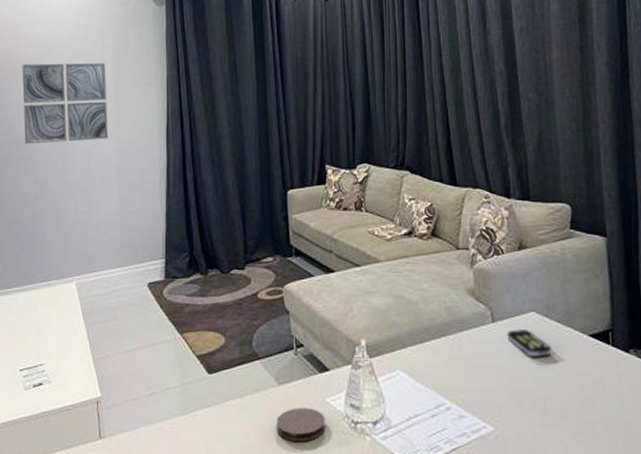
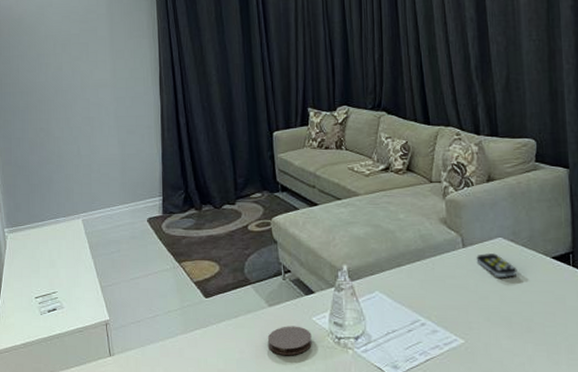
wall art: present [22,63,109,144] -> none [23,17,106,94]

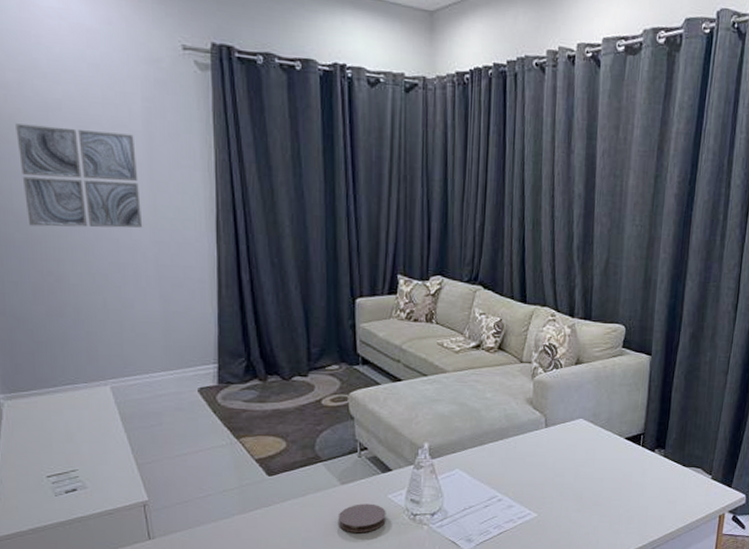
wall art: none [23,17,106,94] -> present [16,123,143,228]
remote control: present [476,253,518,277] -> none [557,433,593,456]

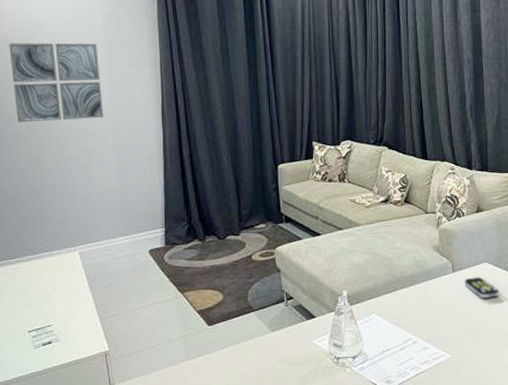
coaster: present [338,503,386,532] -> none [269,348,312,376]
remote control: none [557,433,593,456] -> present [464,277,499,298]

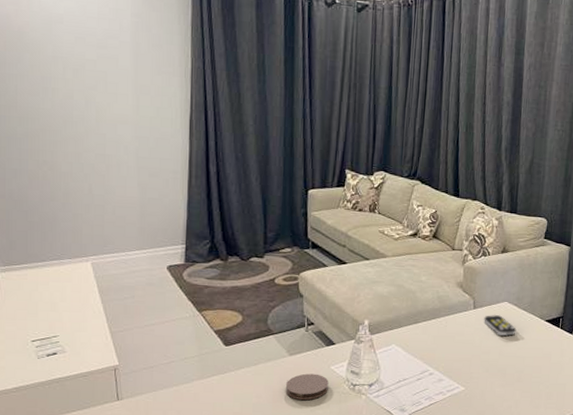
wall art: present [9,42,104,123] -> none [23,34,127,125]
coaster: none [269,348,312,376] -> present [285,373,329,400]

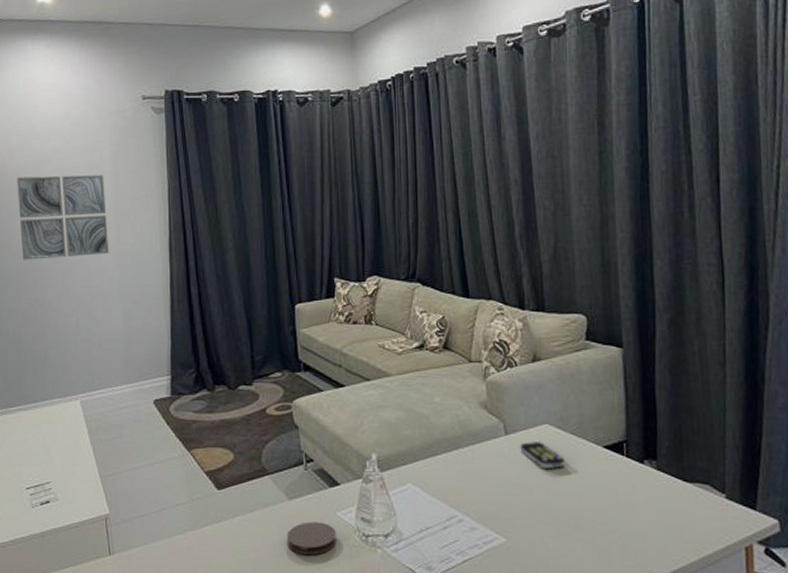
wall art: none [23,34,127,125] -> present [17,175,110,260]

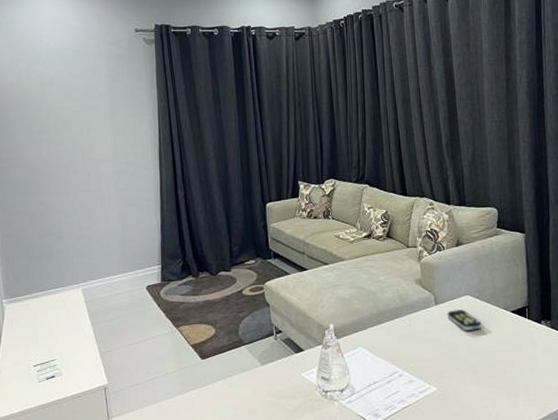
wall art: present [17,175,110,260] -> none [24,95,107,169]
coaster: present [286,521,336,554] -> none [260,382,301,409]

